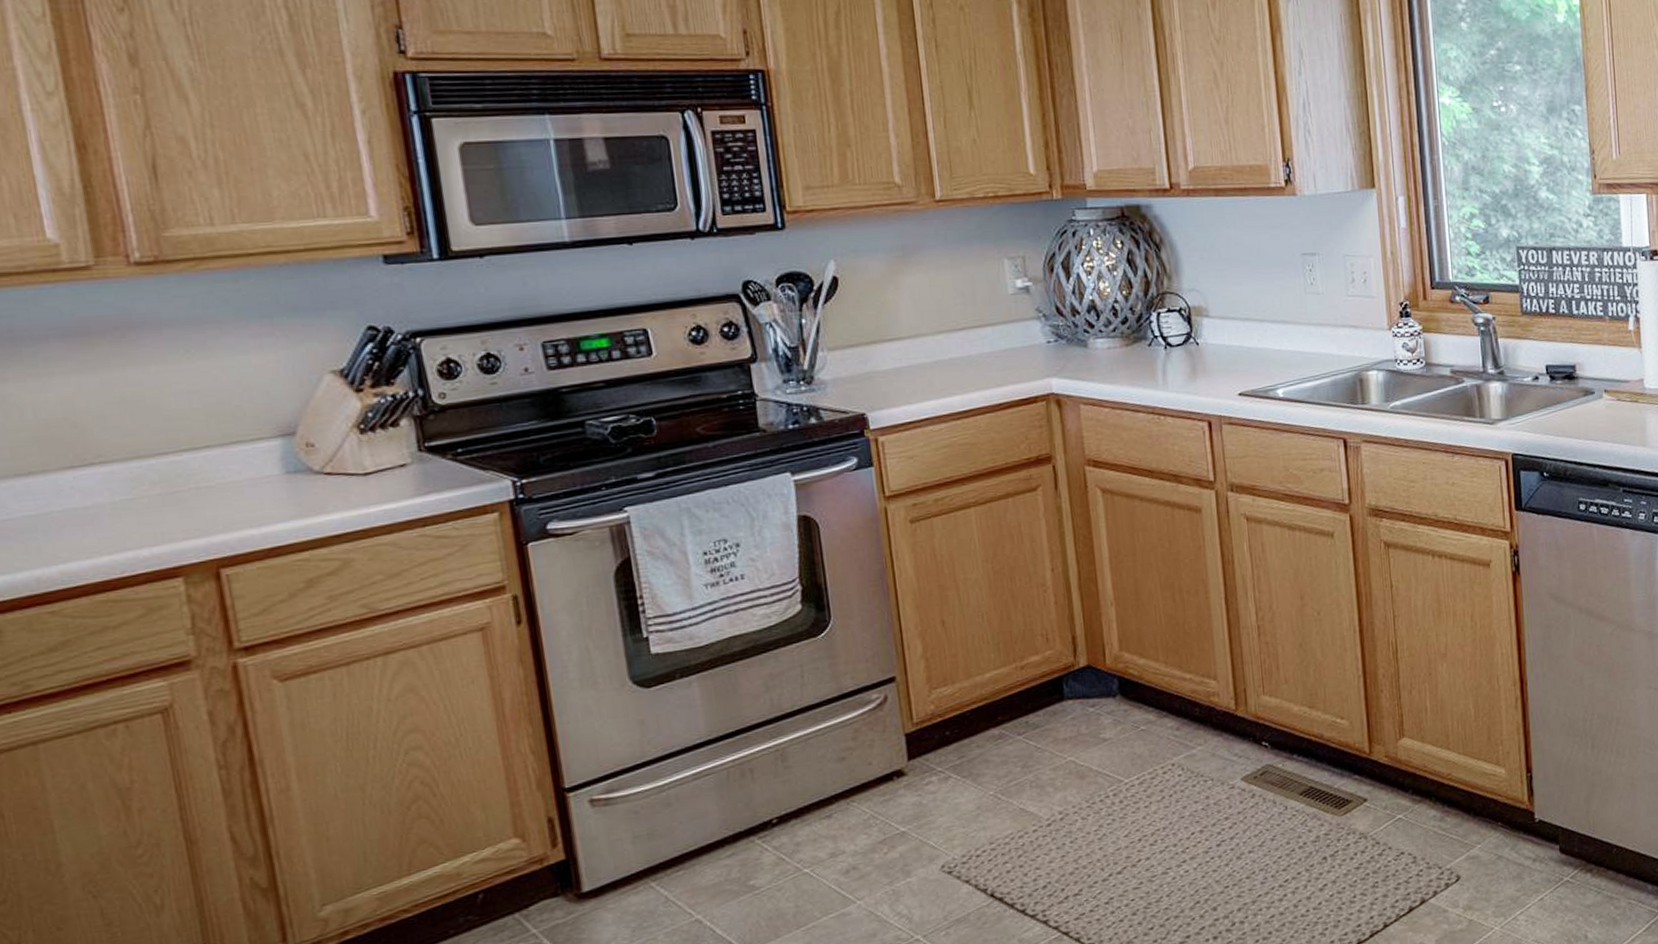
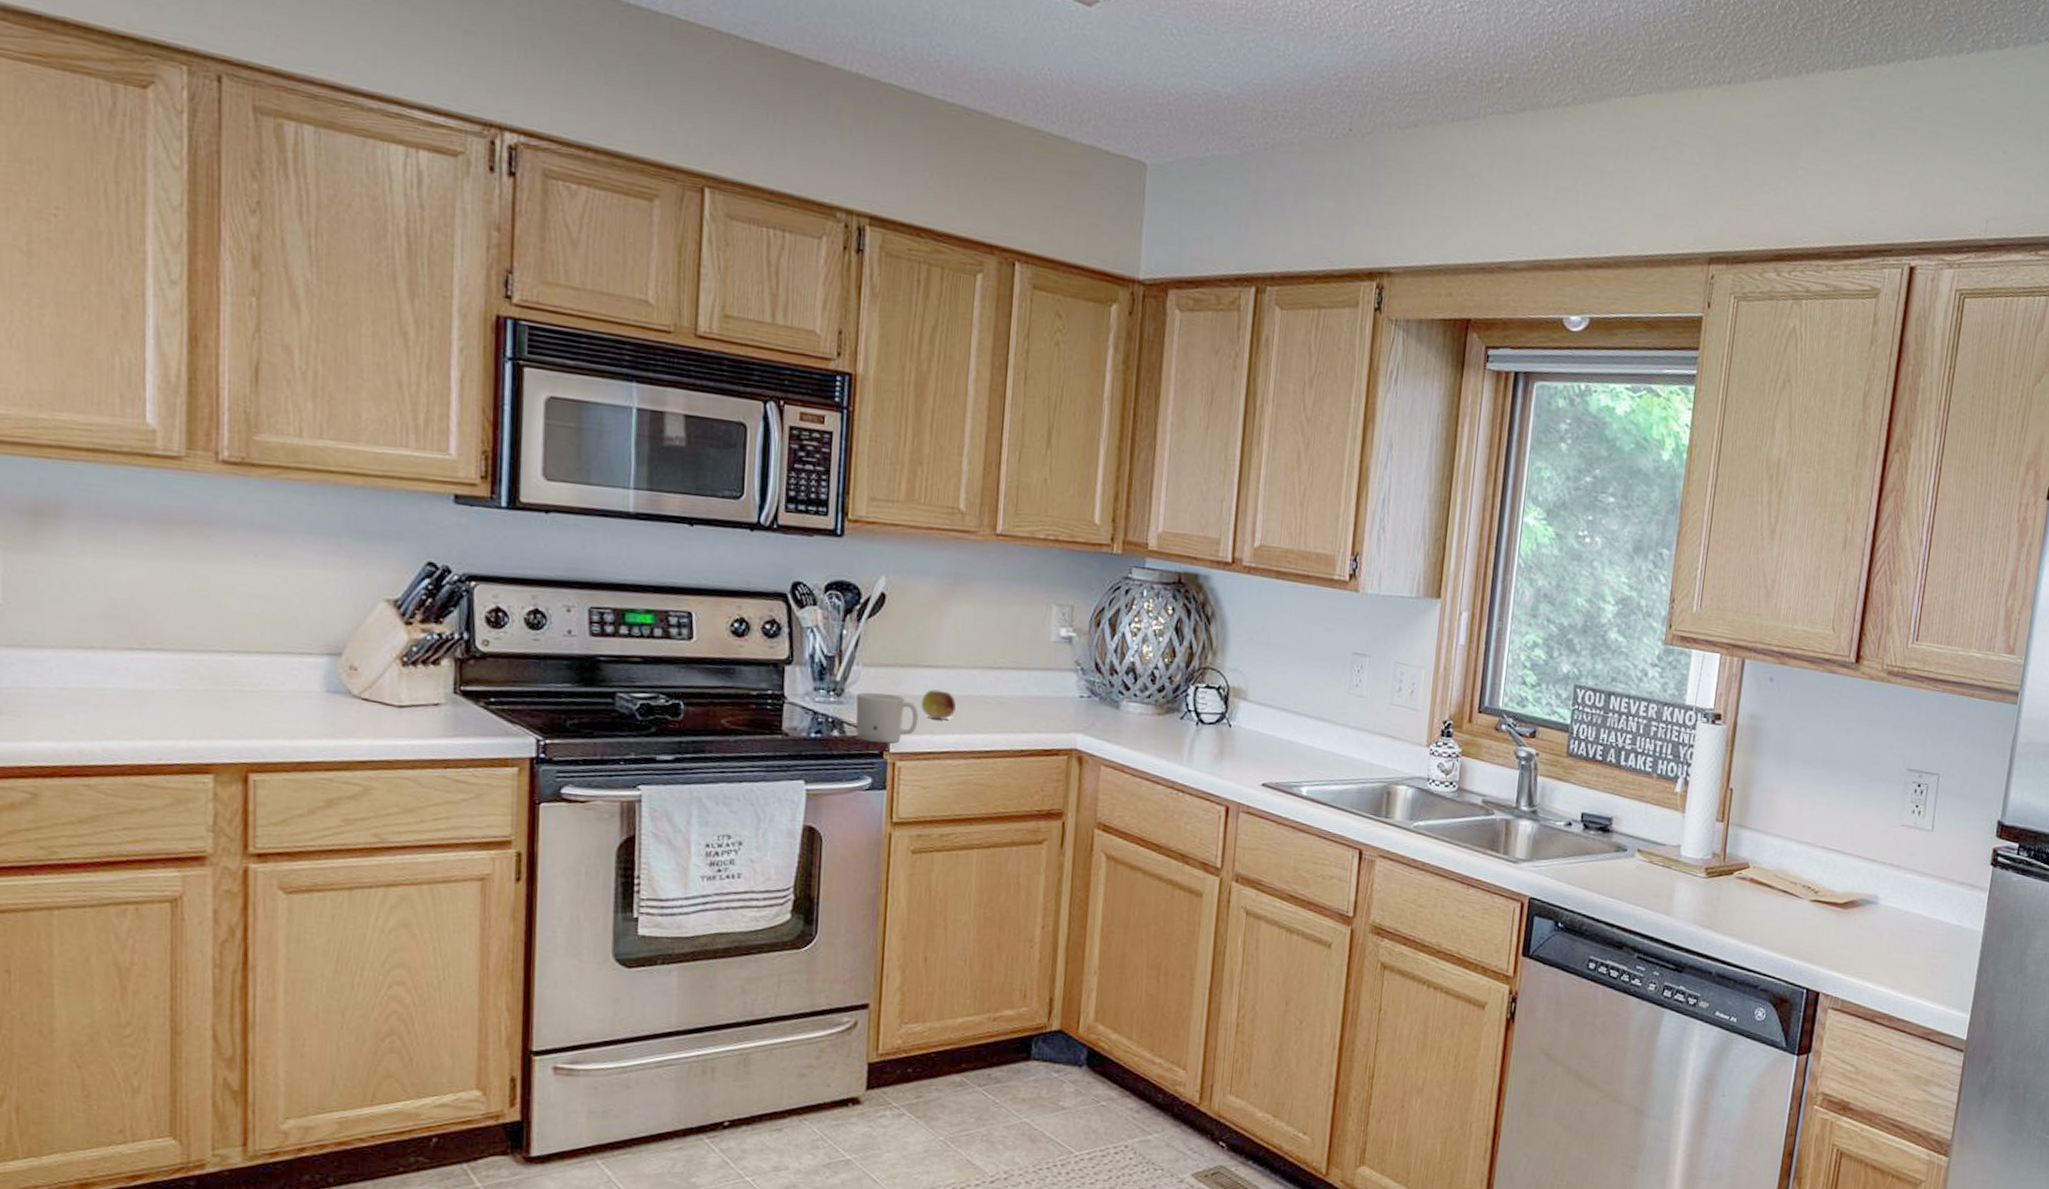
mug: none [827,373,893,424] -> present [855,692,919,745]
fruit: none [892,360,928,389] -> present [921,689,956,719]

